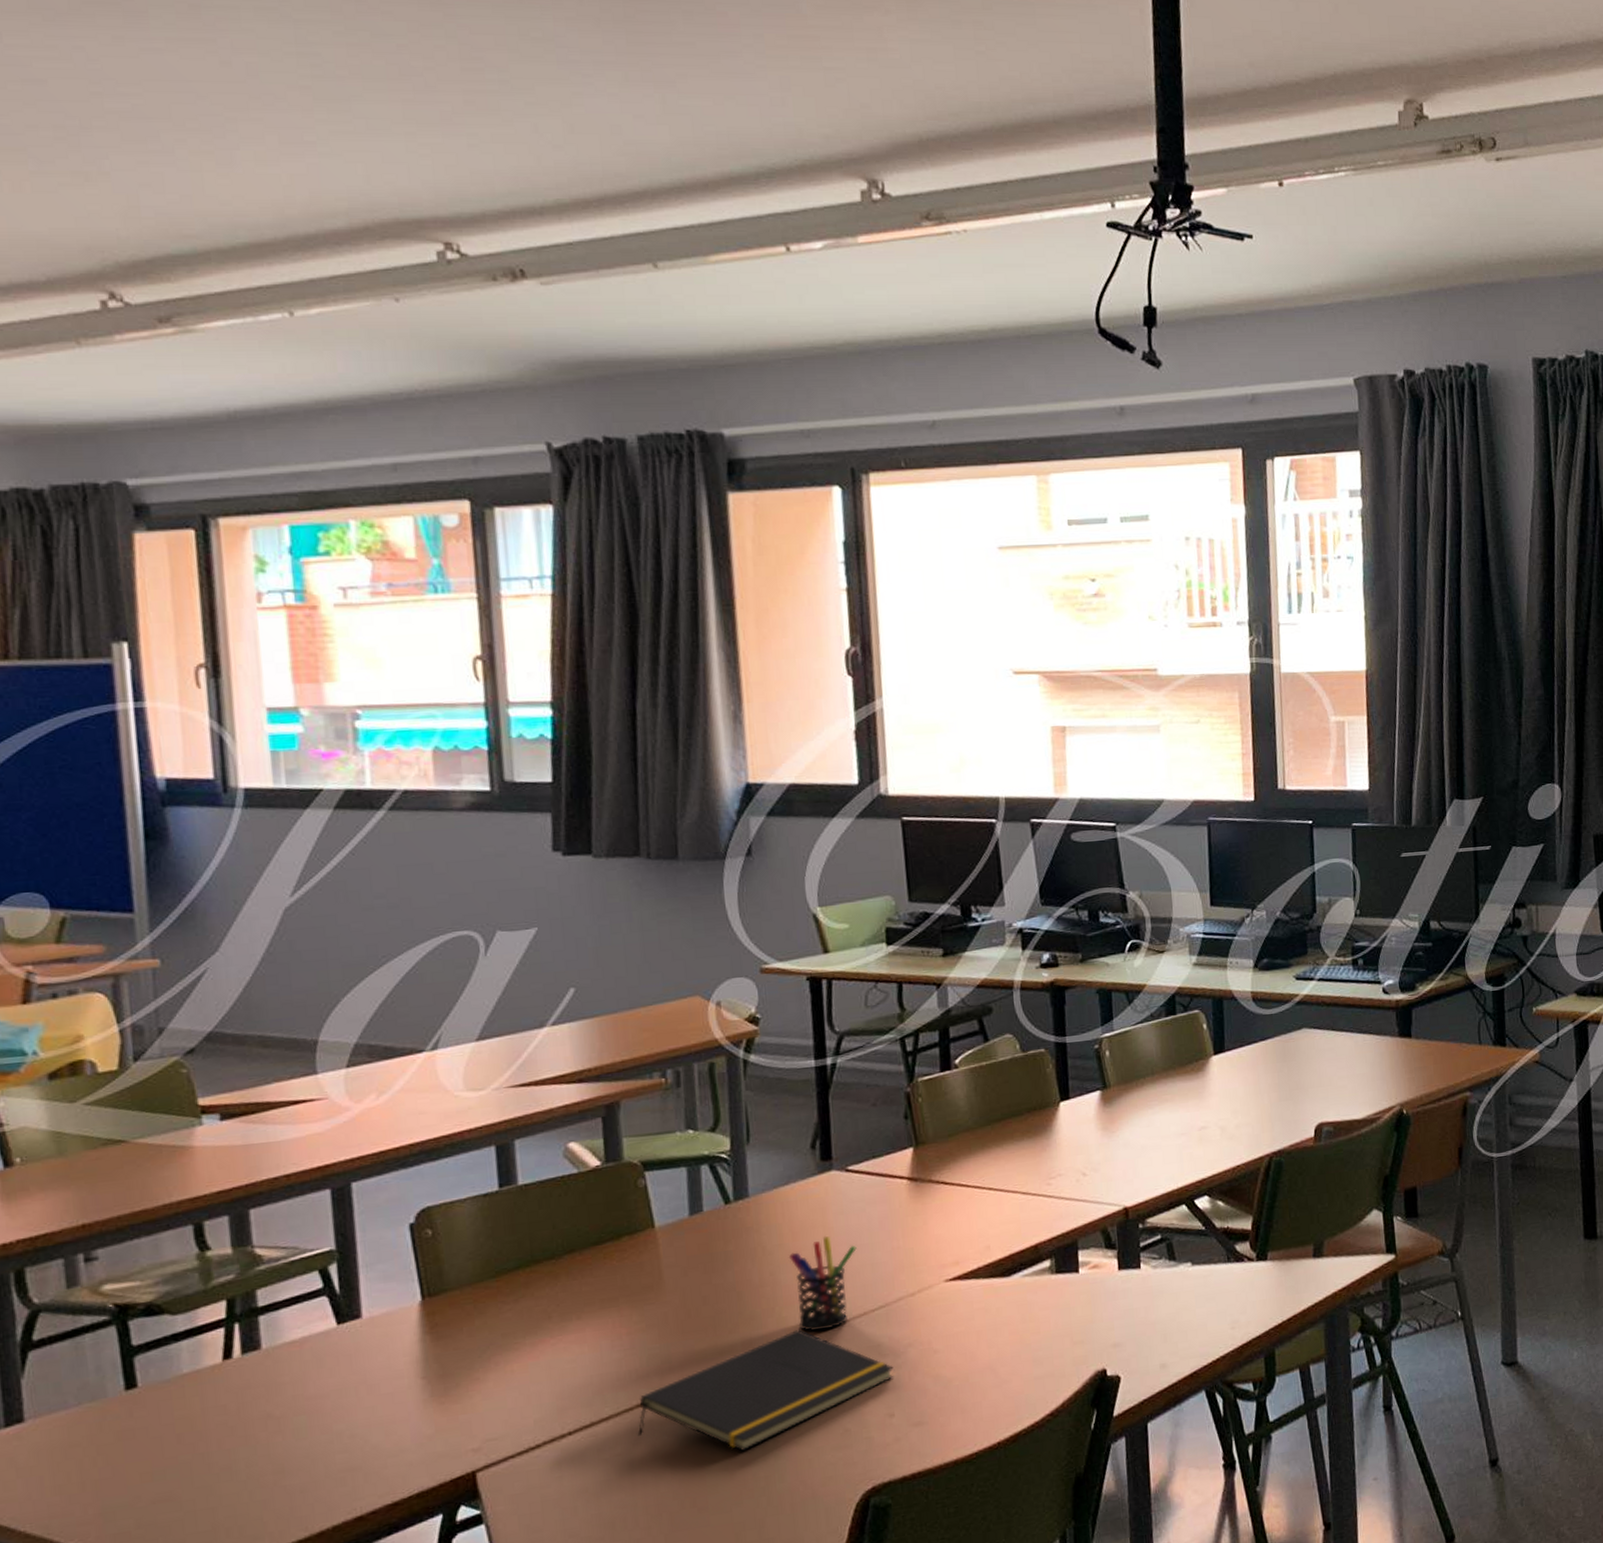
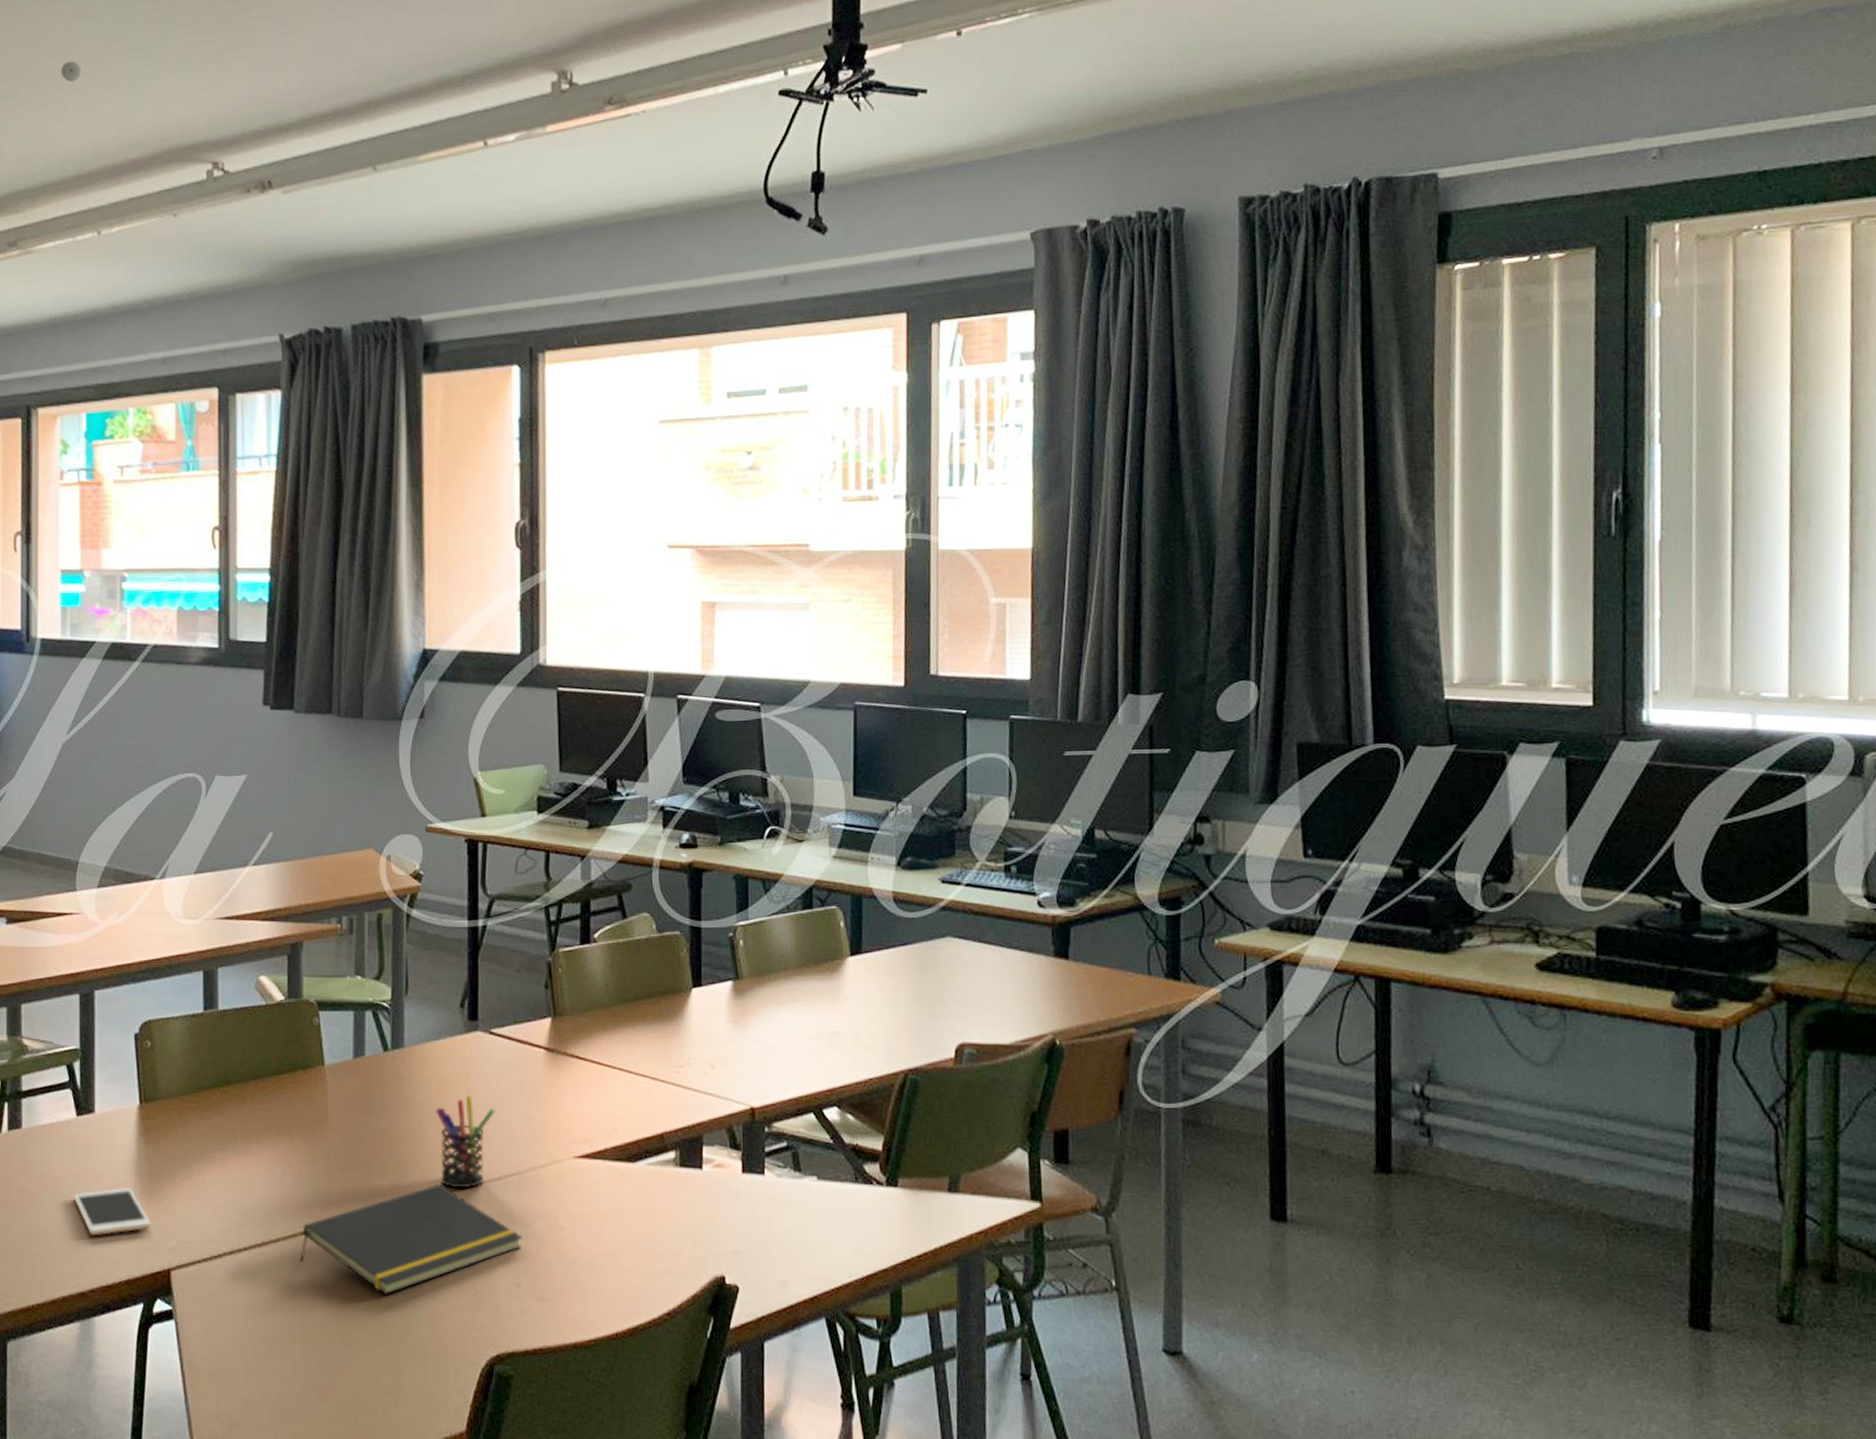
smoke detector: none [220,104,252,131] -> present [61,61,82,83]
cell phone: none [339,1391,447,1453] -> present [73,1187,151,1236]

